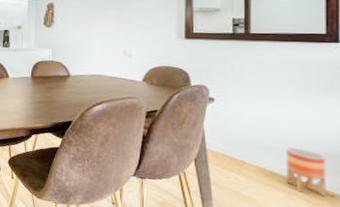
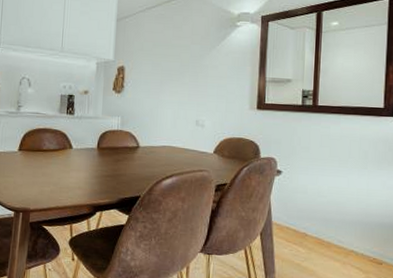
planter: present [285,147,327,196] -> none [342,219,377,264]

